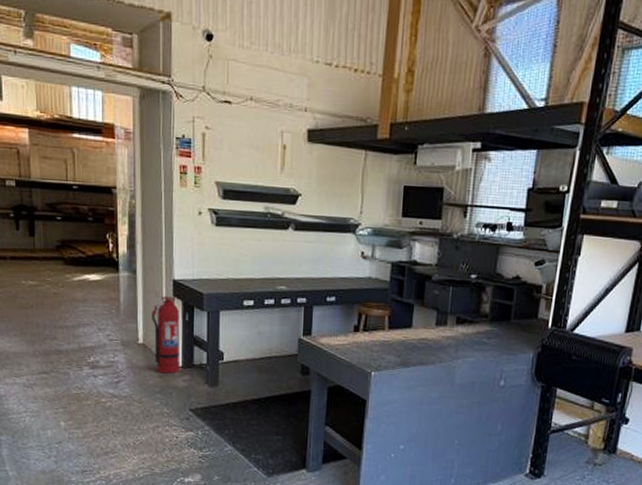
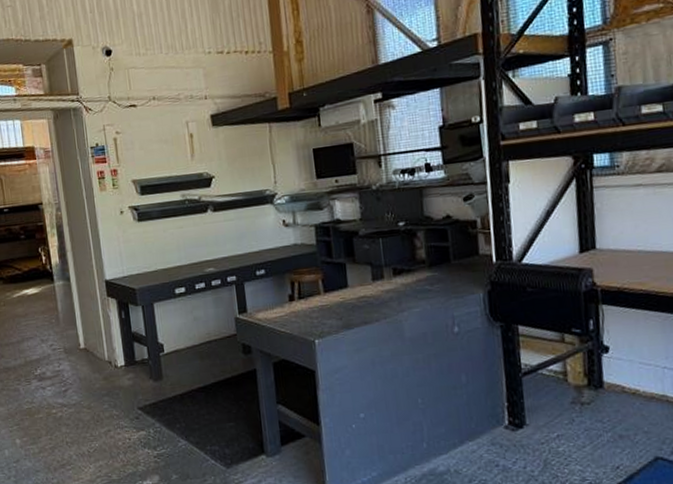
fire extinguisher: present [152,296,180,374] -> none [89,296,124,375]

